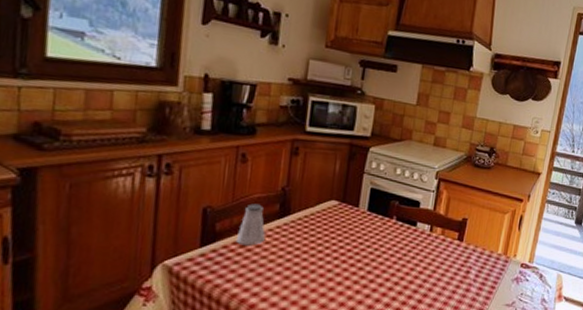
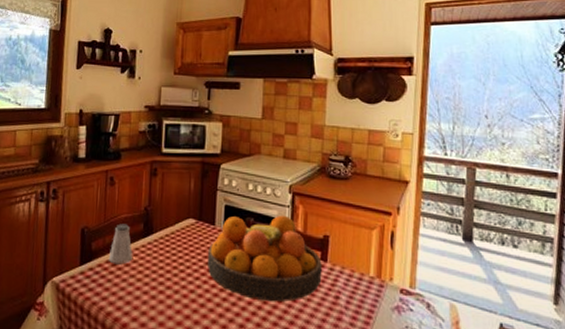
fruit bowl: none [347,199,458,278] -> present [207,215,322,303]

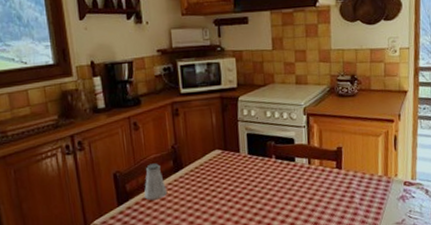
fruit bowl: present [207,215,322,303] -> none [236,135,338,210]

